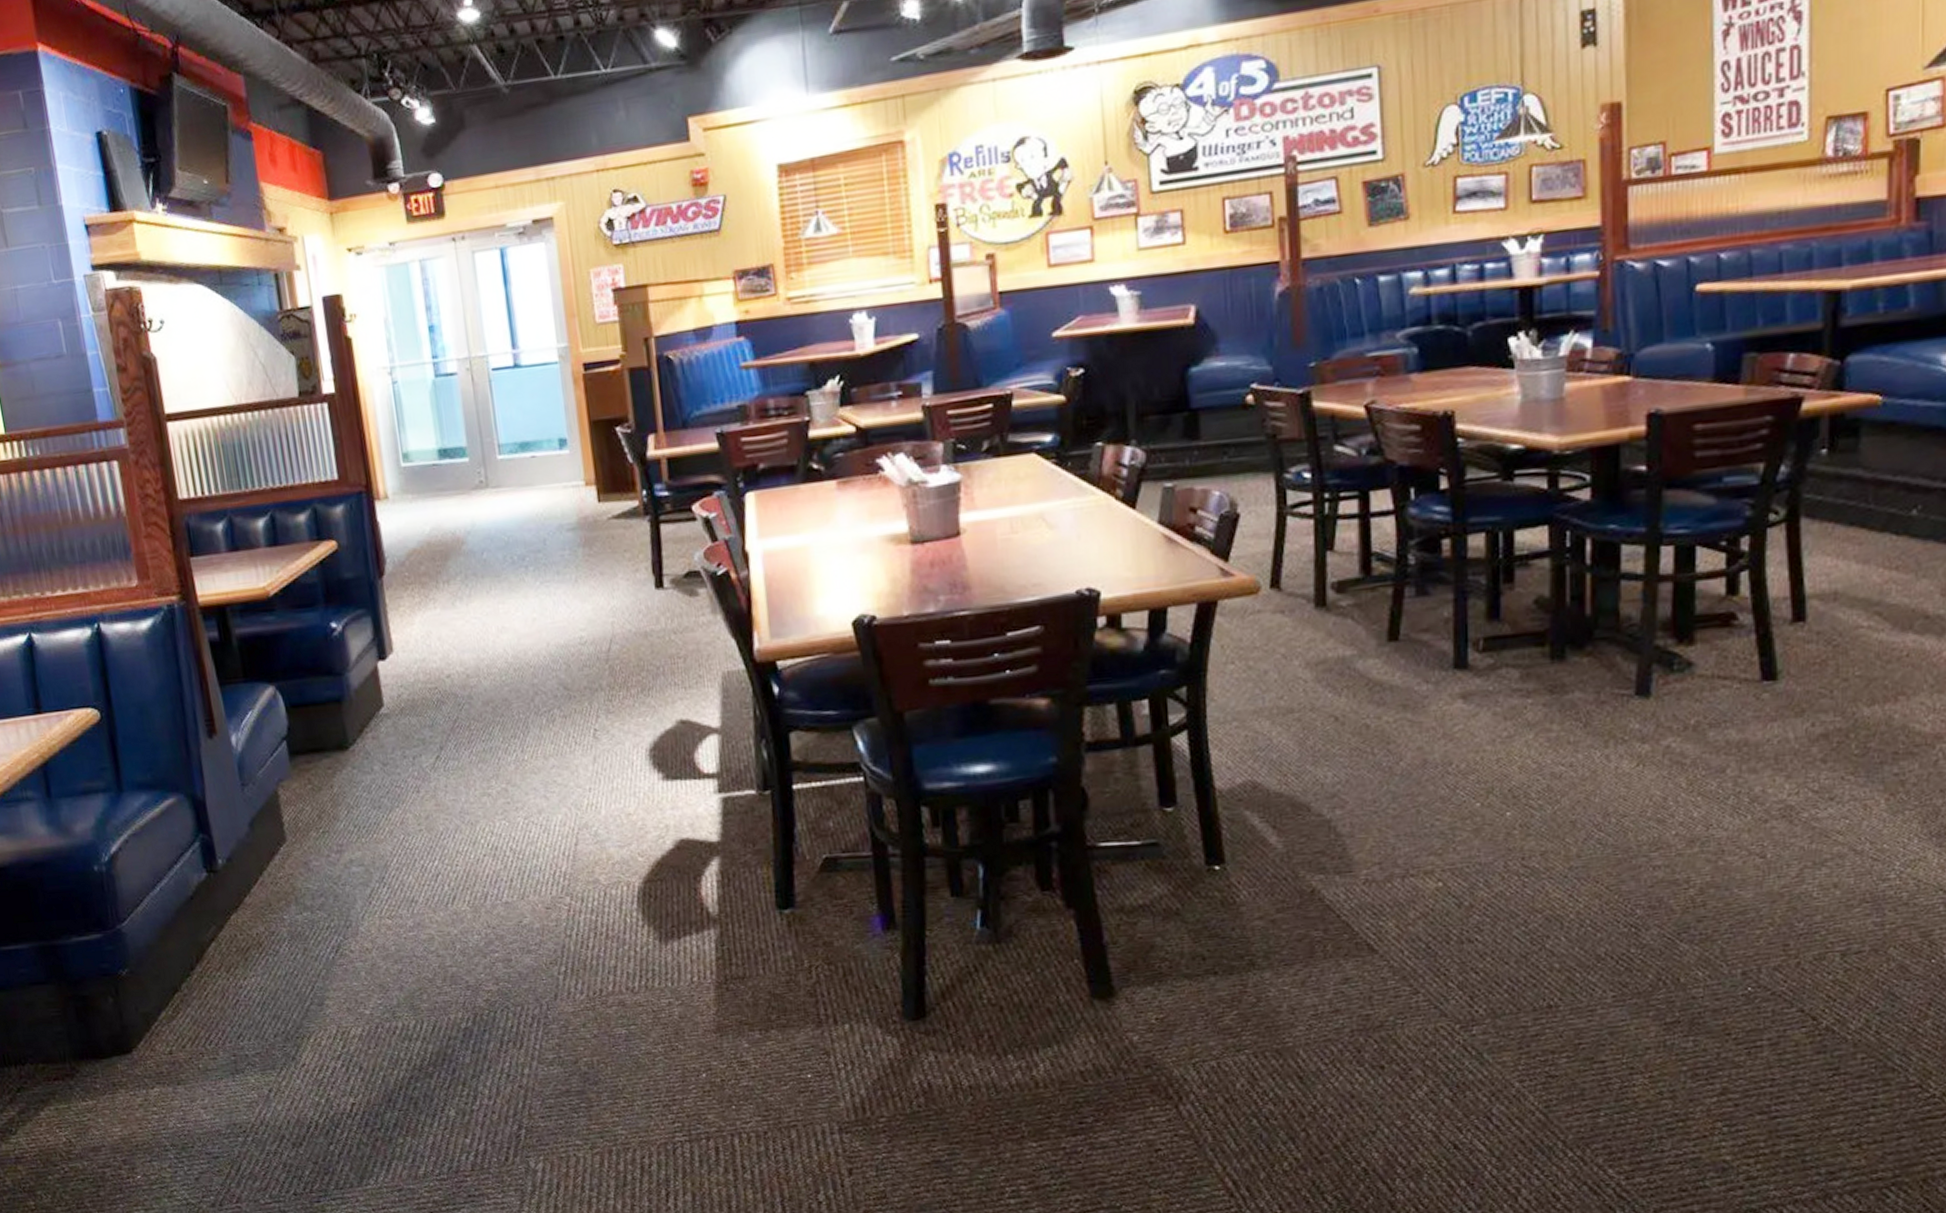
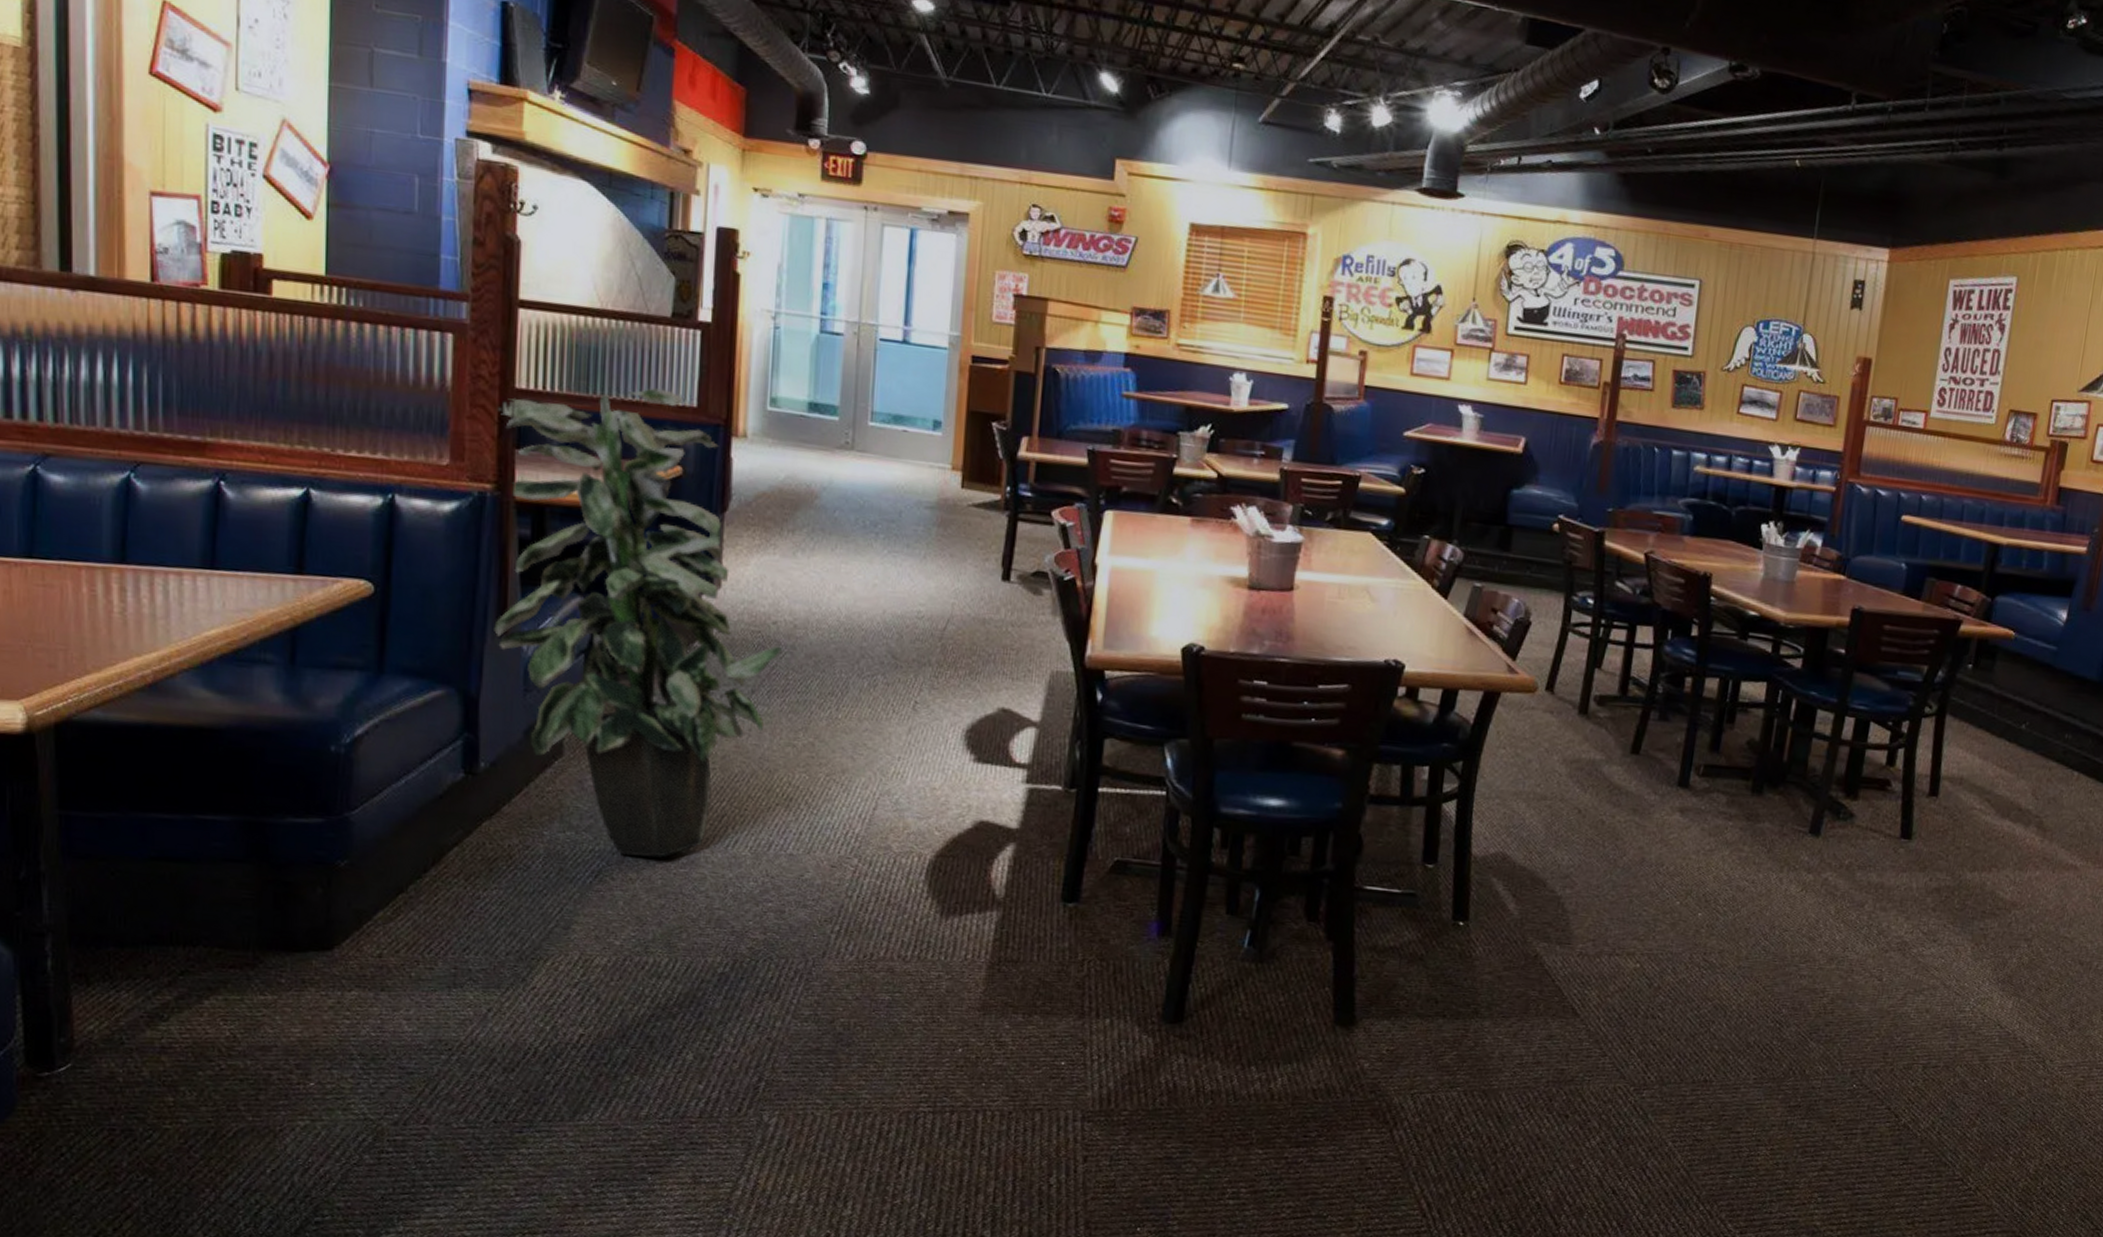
indoor plant: none [169,468,460,928] -> present [494,388,782,858]

